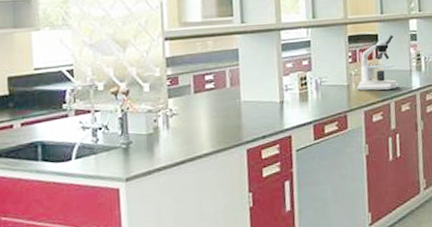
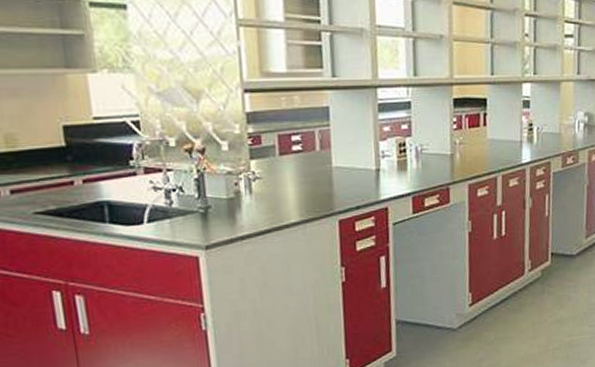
microscope: present [357,34,398,91] -> none [461,99,507,163]

